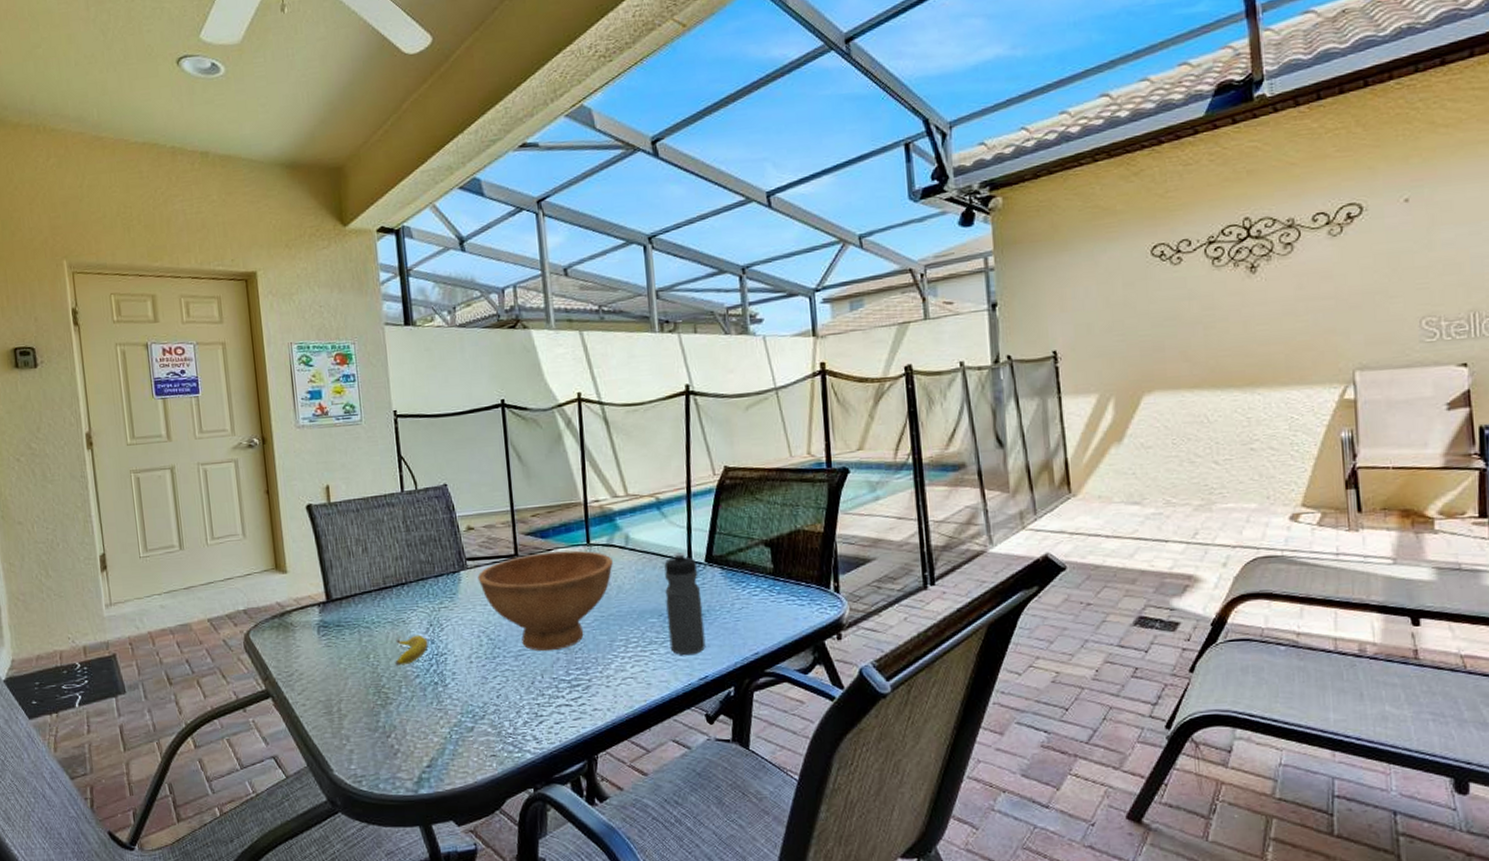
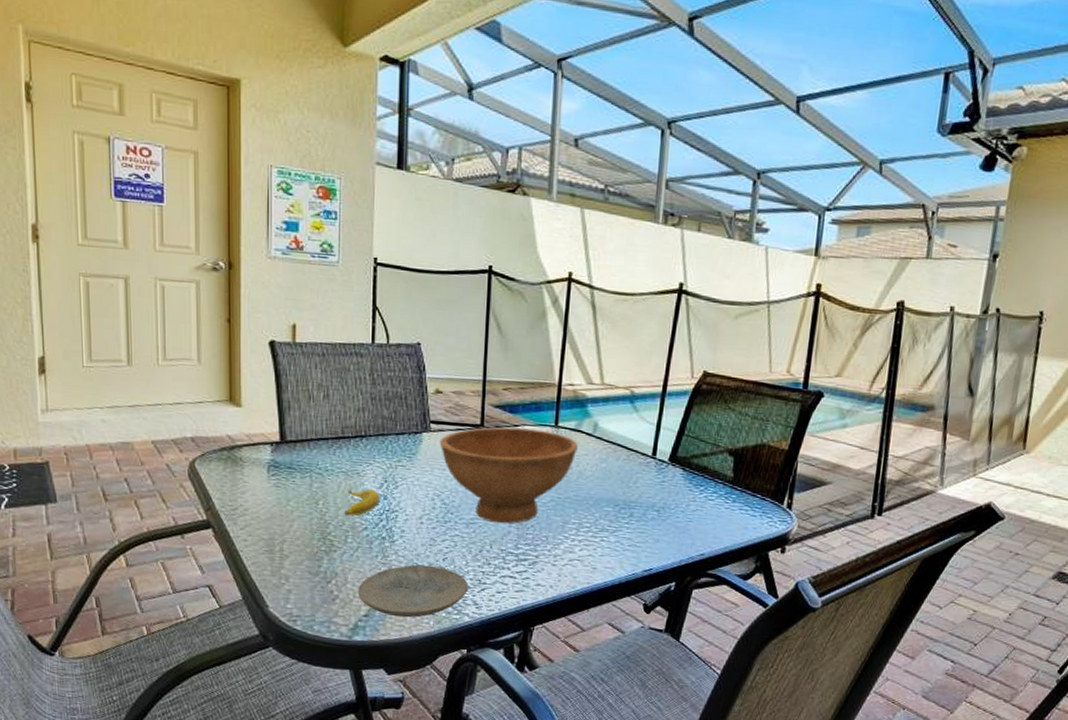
plate: none [417,704,526,764] -> present [358,564,468,618]
water bottle: present [664,552,706,656] -> none [620,448,660,548]

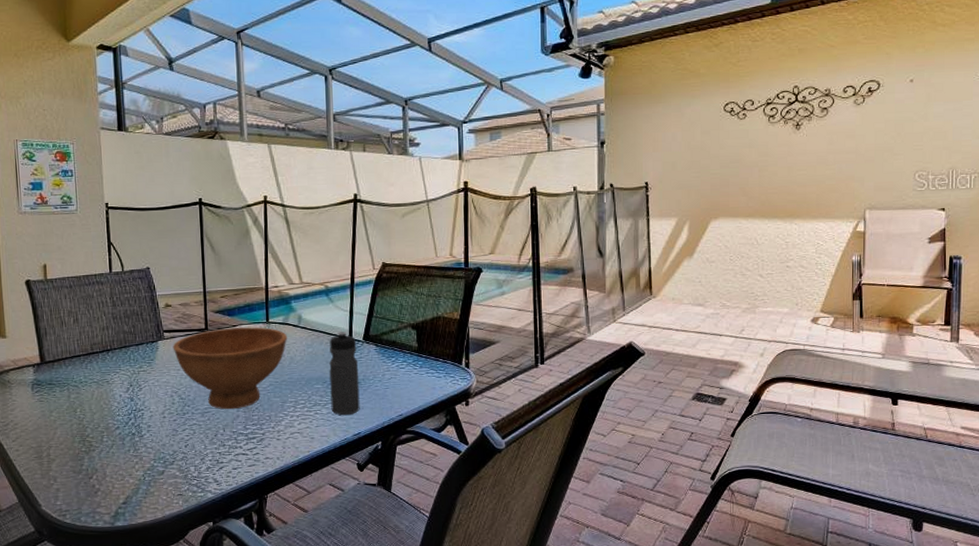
banana: present [344,487,381,517] -> none [99,393,128,419]
plate: present [358,564,468,618] -> none [116,452,209,501]
water bottle: none [620,448,660,548] -> present [329,332,360,416]

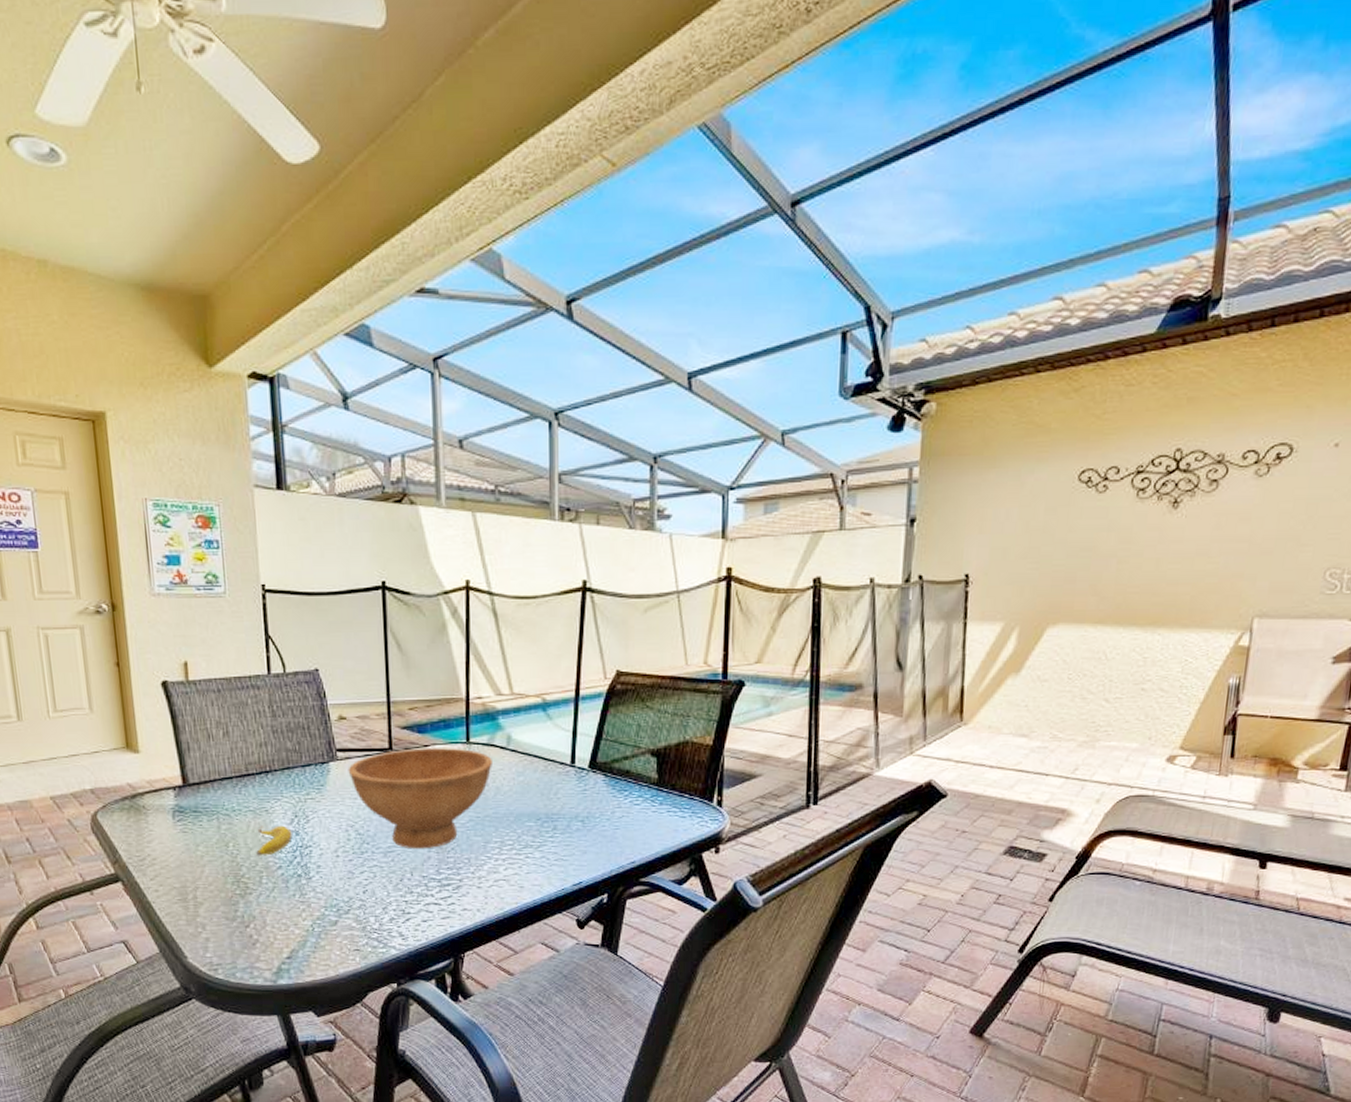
banana: none [99,393,128,419] -> present [256,825,292,856]
water bottle: present [329,332,360,416] -> none [545,757,582,861]

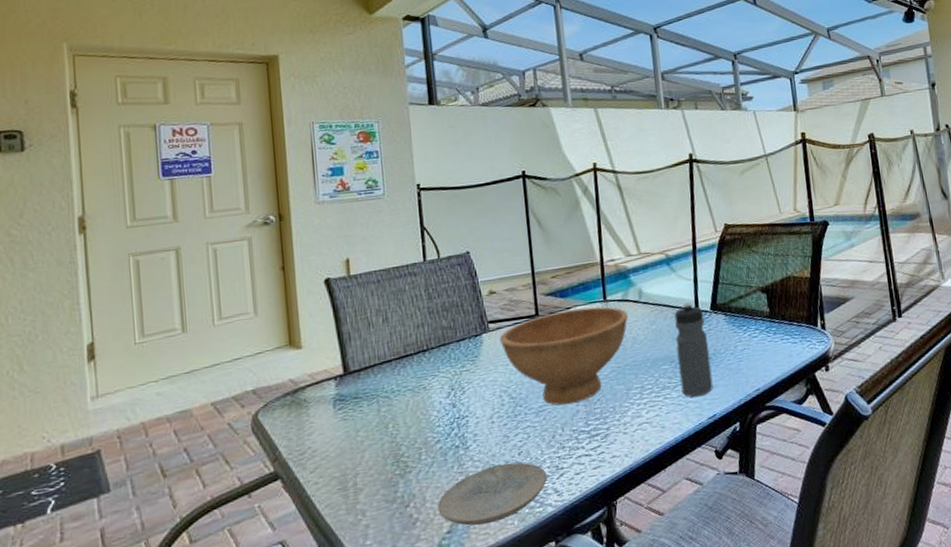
banana: present [256,825,292,856] -> none [415,399,450,433]
plate: none [278,899,392,956] -> present [437,462,547,526]
water bottle: none [545,757,582,861] -> present [674,302,714,398]

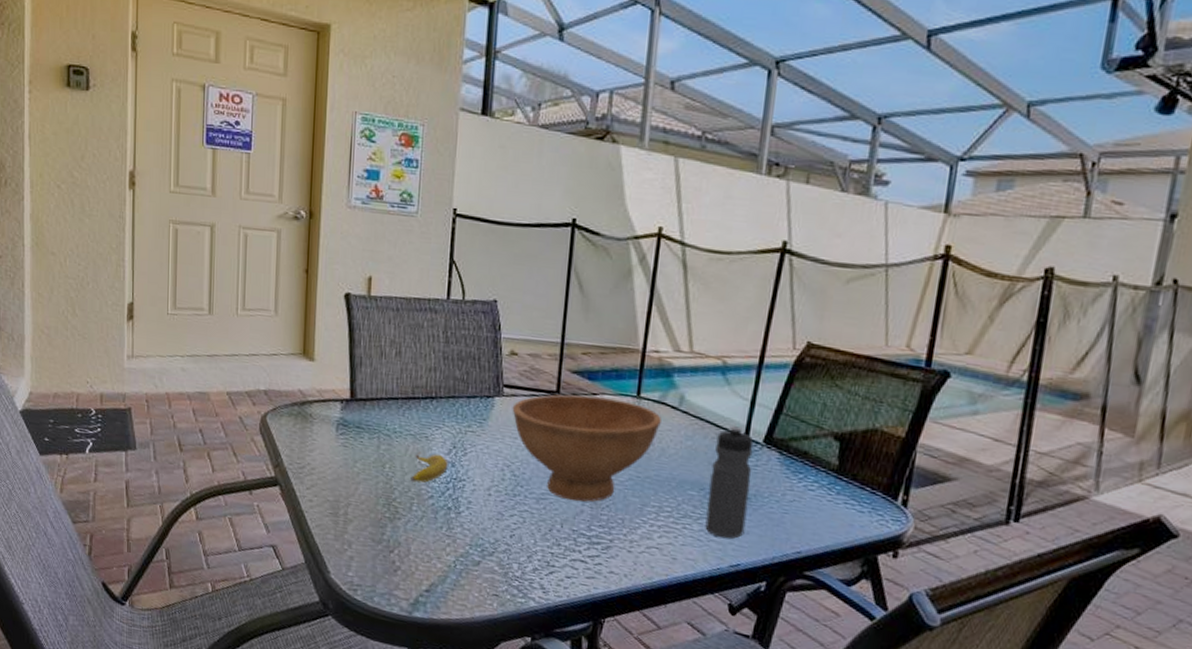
banana: none [415,399,450,433] -> present [410,451,448,484]
plate: present [437,462,547,526] -> none [420,539,536,598]

